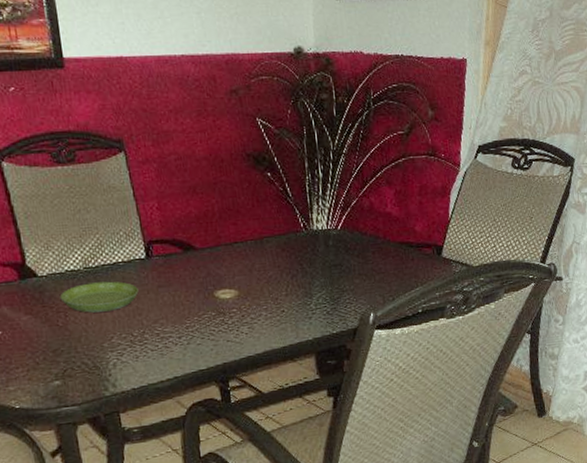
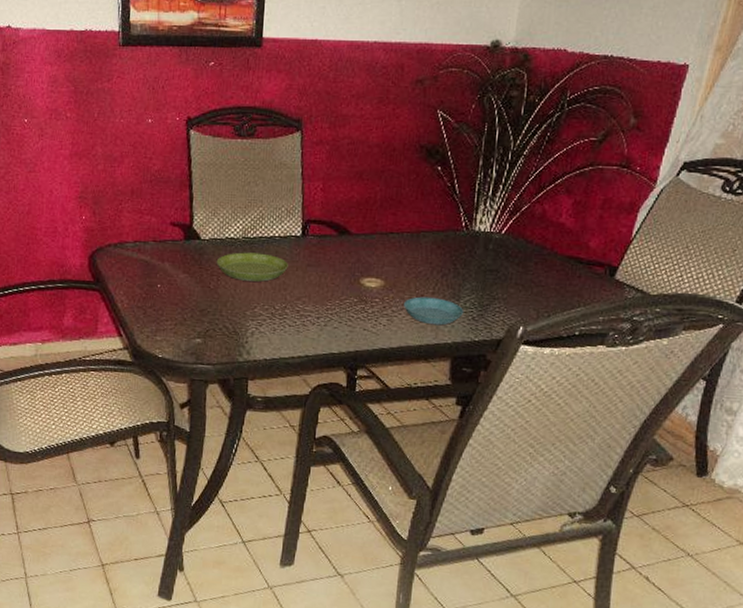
saucer: none [261,298,319,326] -> present [404,296,464,326]

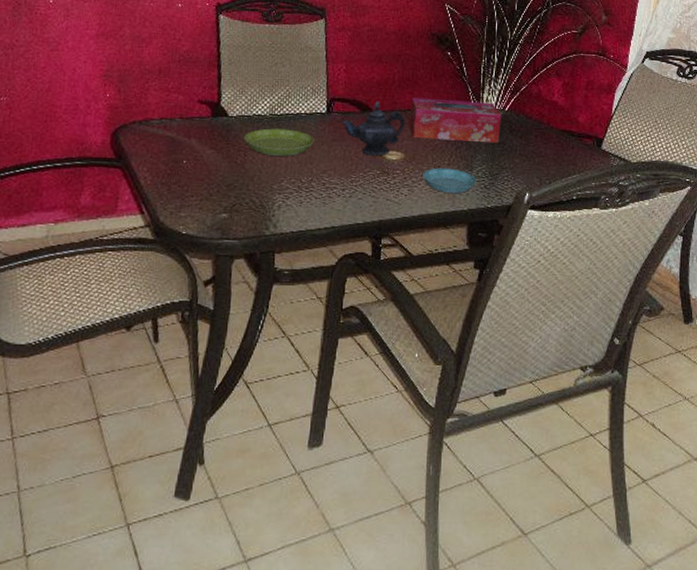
teapot: none [318,223,386,283] -> present [342,101,405,156]
tissue box: none [391,218,498,271] -> present [410,97,502,144]

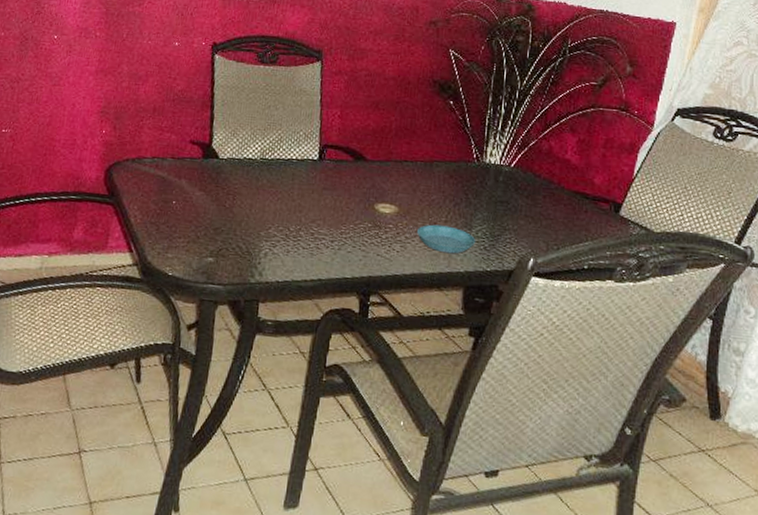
saucer: present [243,128,314,156] -> none [233,172,305,203]
teapot: present [342,101,405,156] -> none [334,150,401,209]
tissue box: present [410,97,502,144] -> none [405,147,507,202]

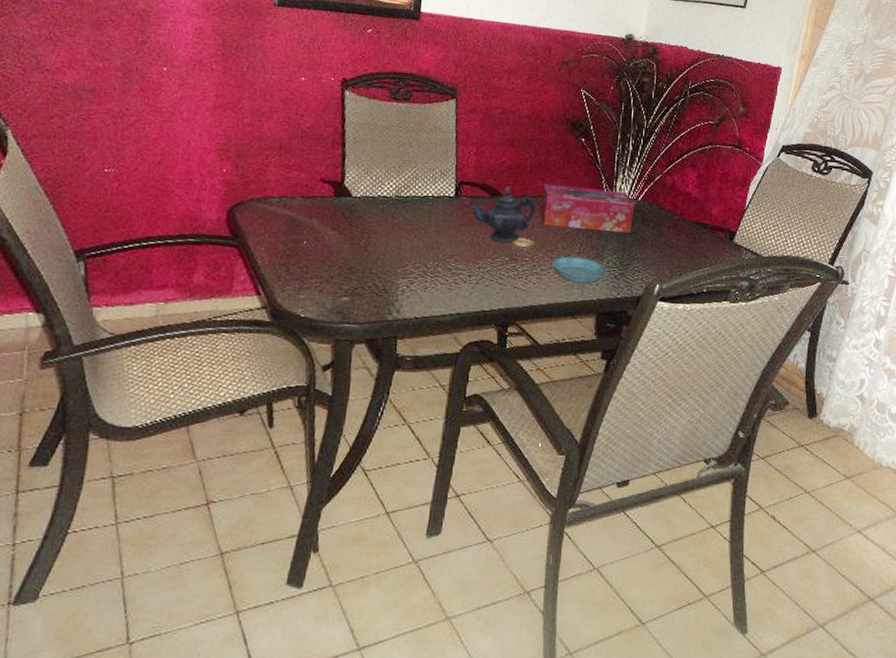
teapot: none [334,150,401,209] -> present [471,187,536,243]
tissue box: none [405,147,507,202] -> present [540,183,635,234]

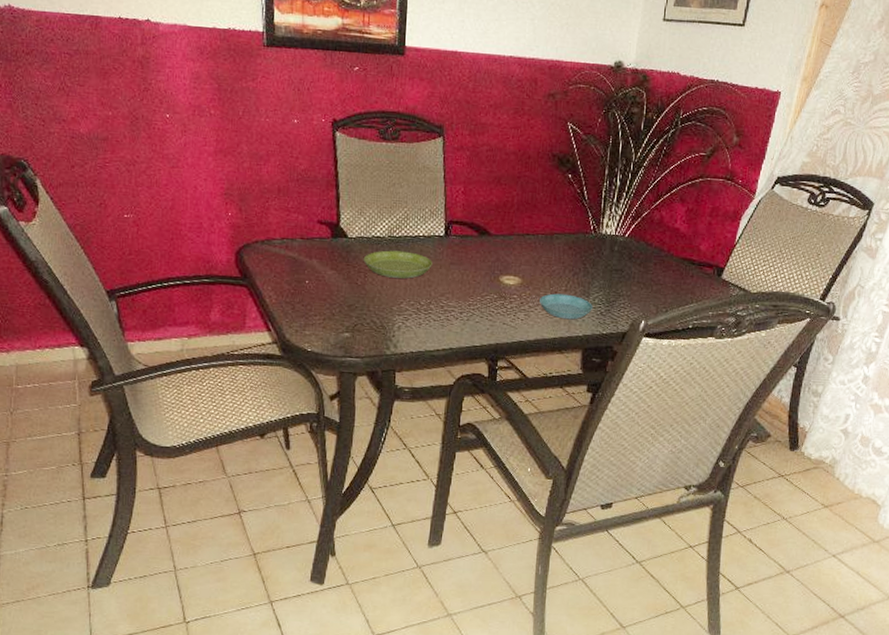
saucer: none [367,210,441,240] -> present [363,250,432,279]
teapot: present [471,187,536,243] -> none [460,225,523,281]
tissue box: present [540,183,635,234] -> none [528,221,622,271]

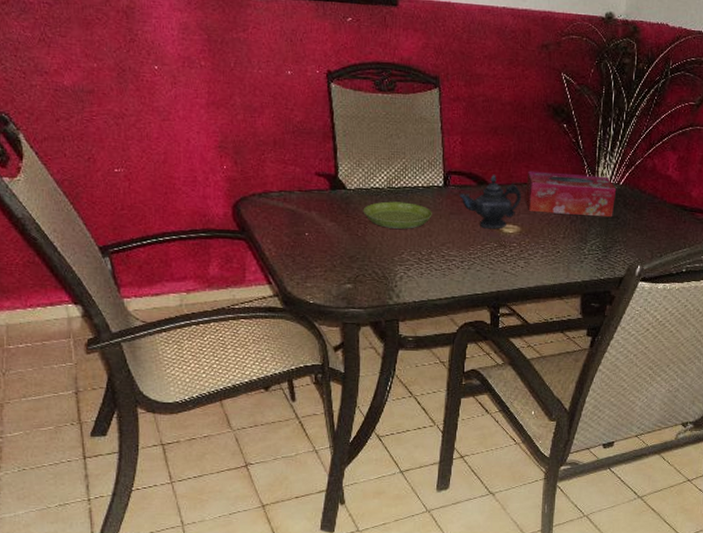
teapot: none [460,225,523,281] -> present [459,175,521,230]
tissue box: none [528,221,622,271] -> present [526,171,617,218]
saucer: present [539,293,593,320] -> none [539,241,591,266]

